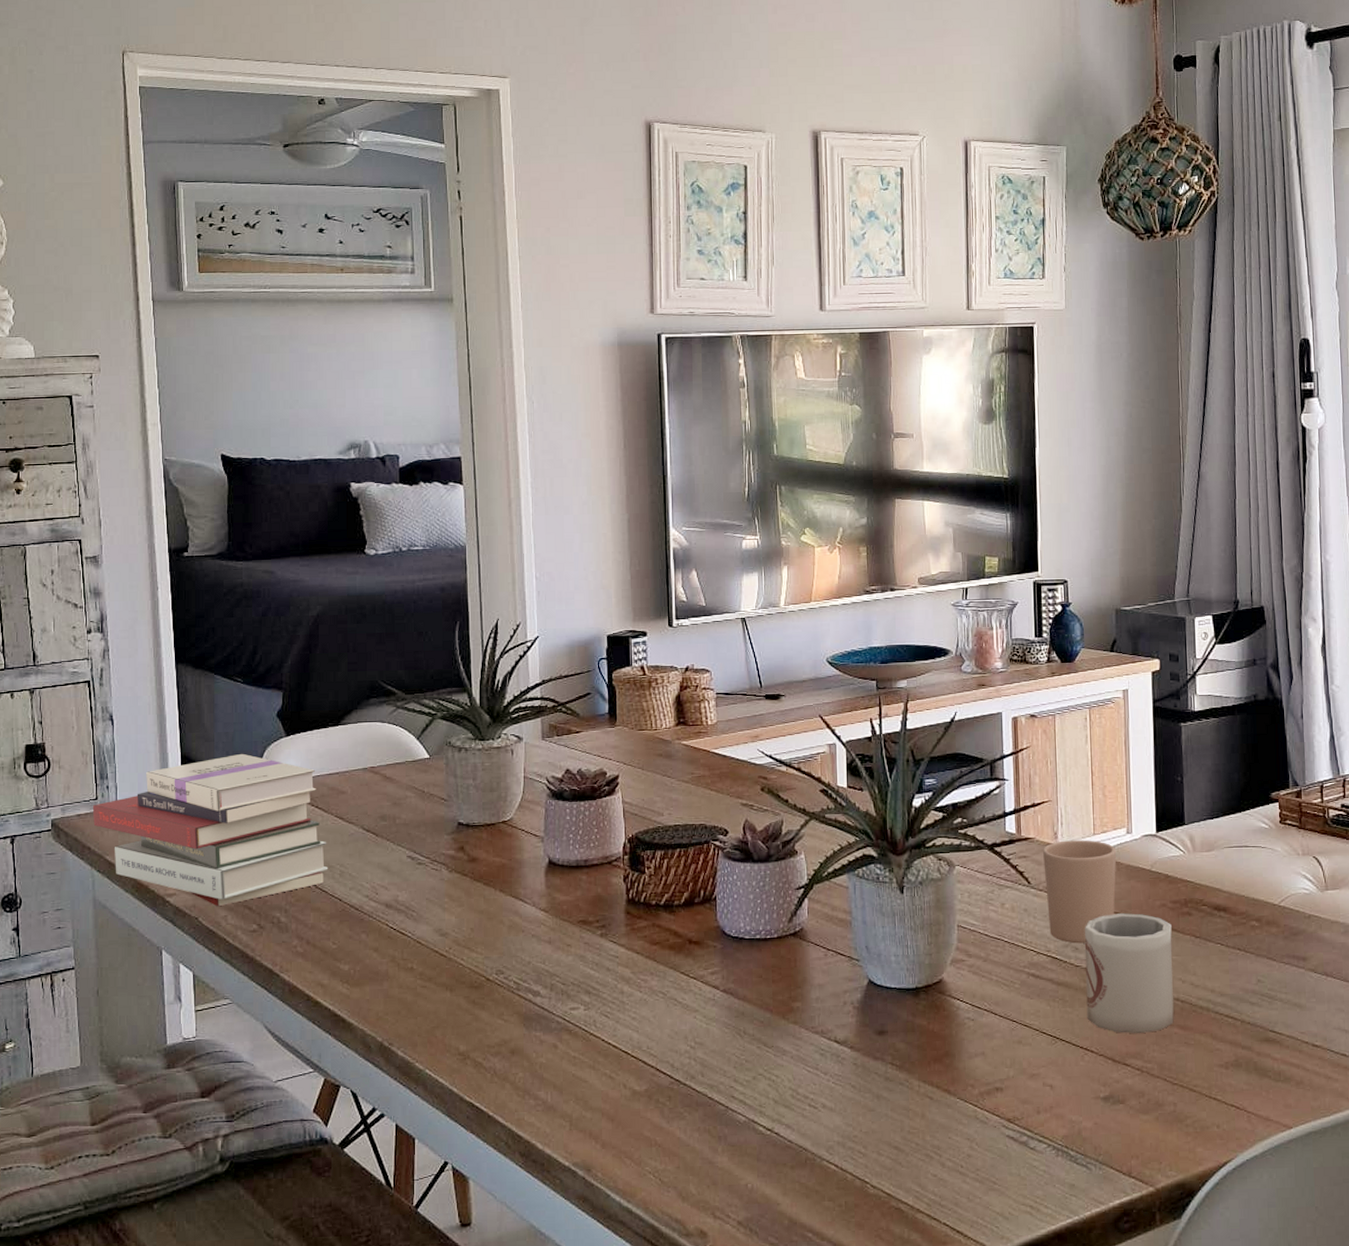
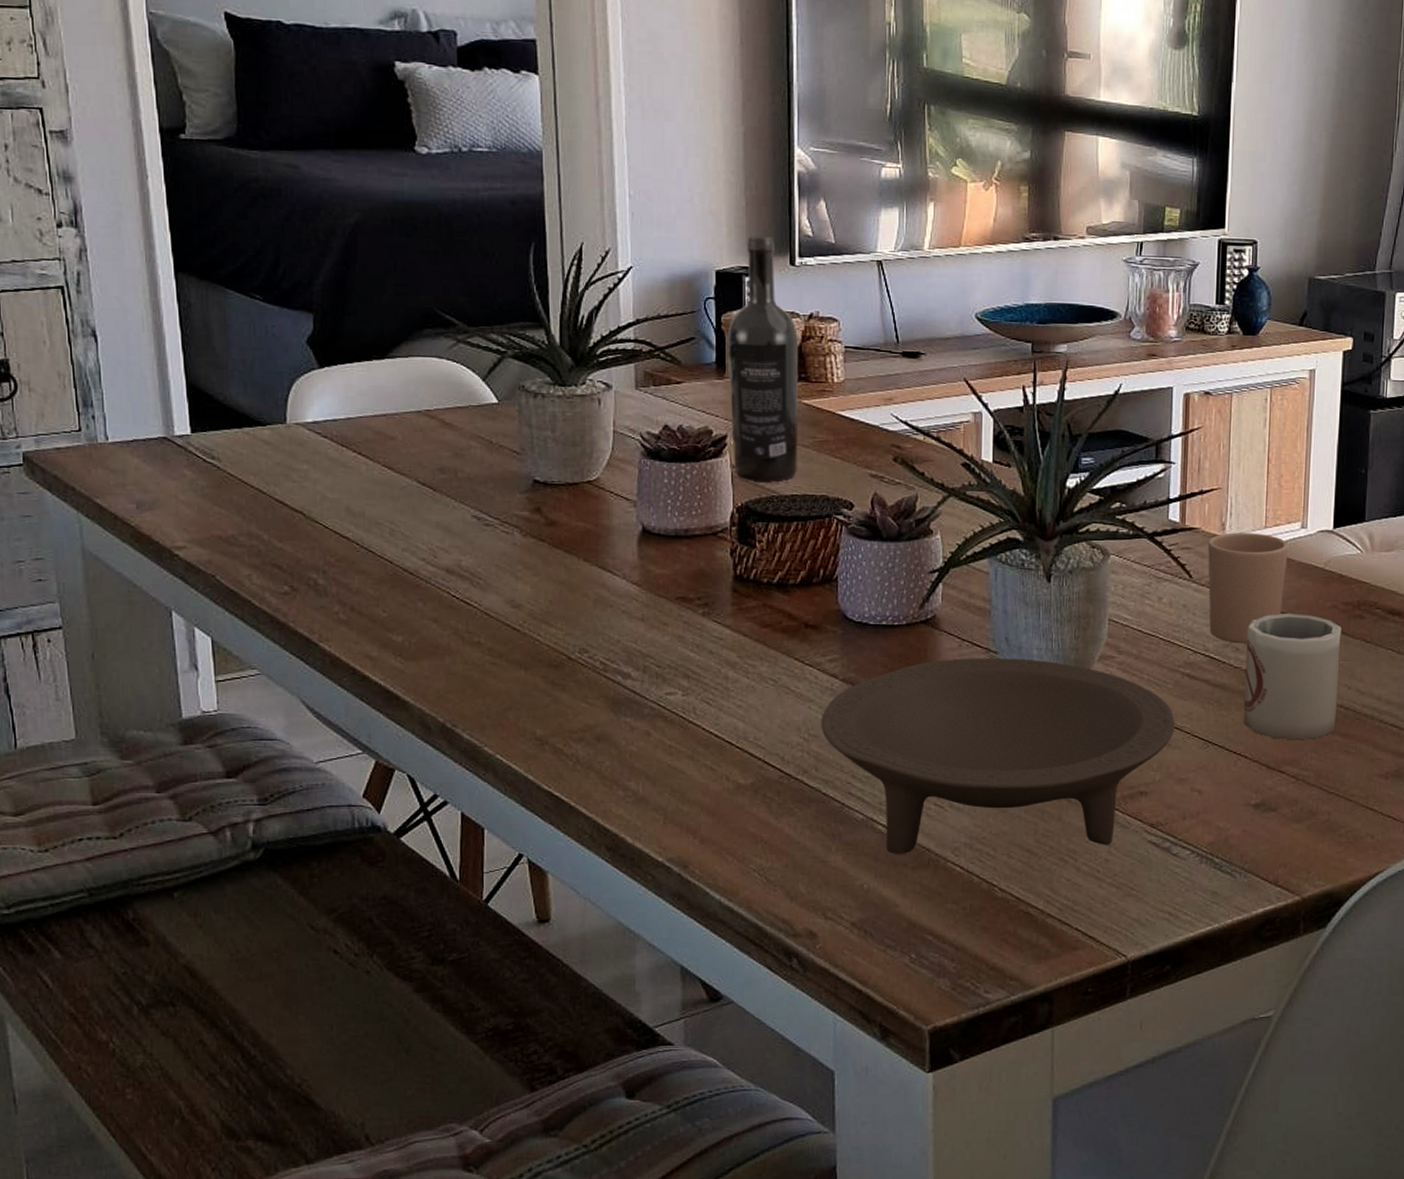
books: present [92,753,329,907] -> none [74,385,376,564]
wine bottle: none [617,602,679,815] -> present [727,234,799,482]
bowl: none [705,965,1024,1154] -> present [820,658,1175,854]

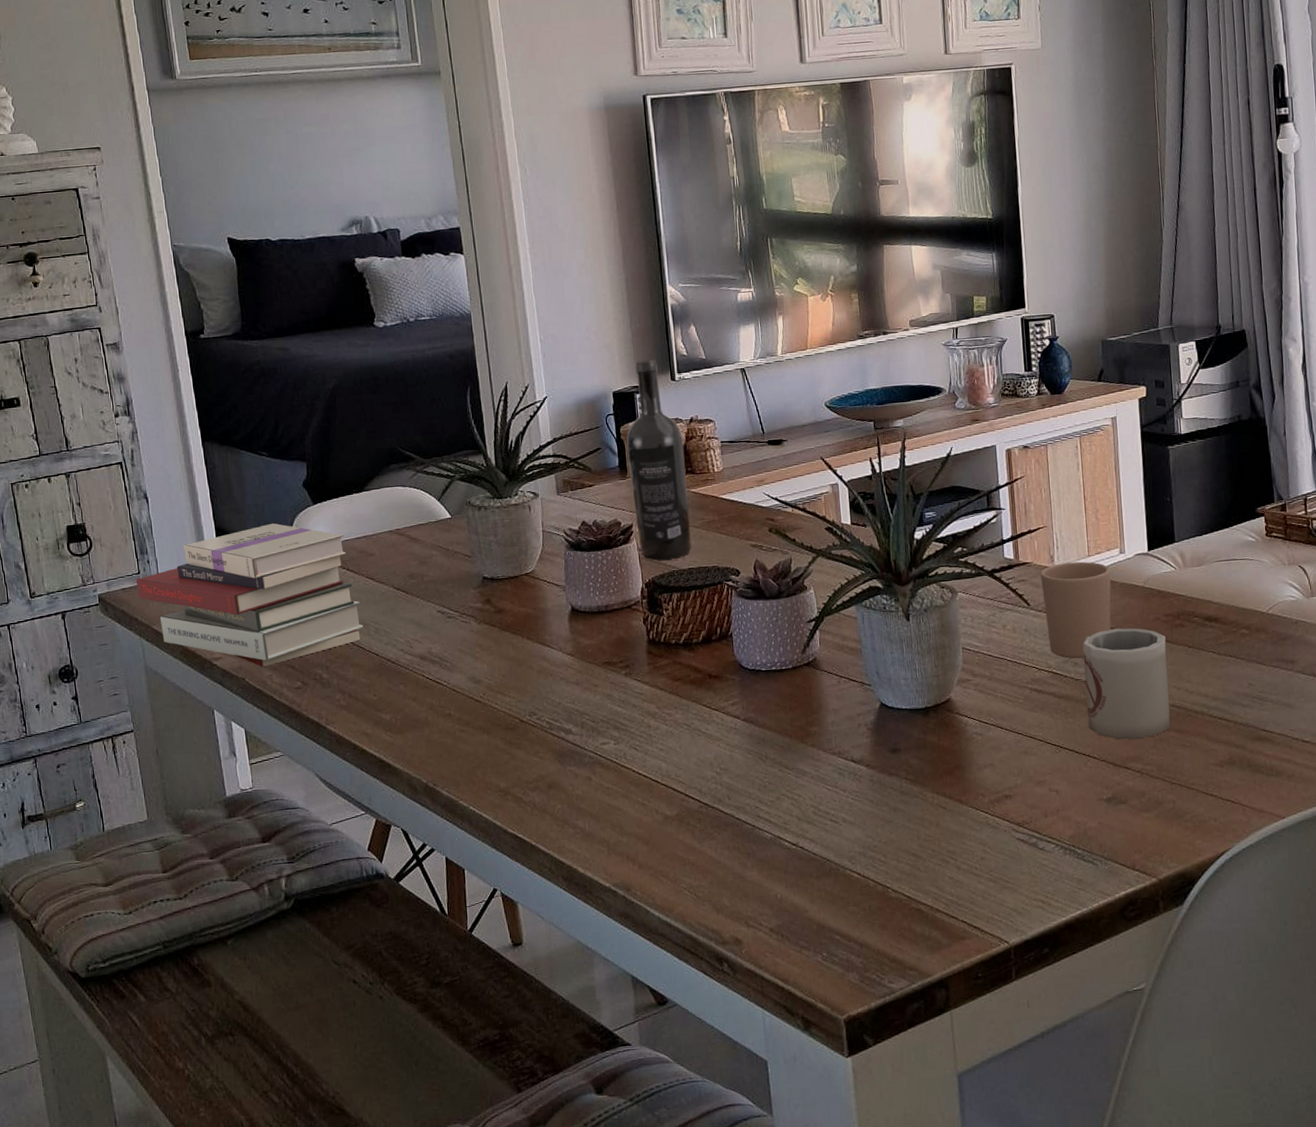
books: none [74,385,376,564] -> present [135,523,364,667]
bowl: present [820,658,1175,854] -> none [729,688,1029,866]

